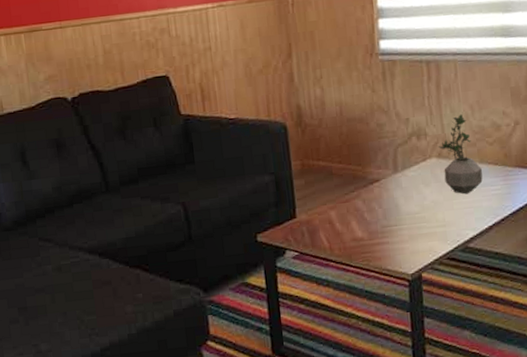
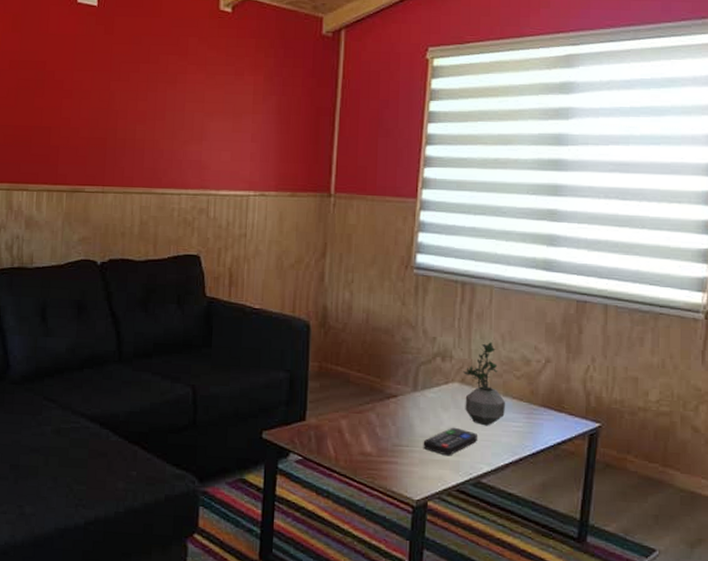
remote control: none [410,200,460,228] -> present [423,427,477,456]

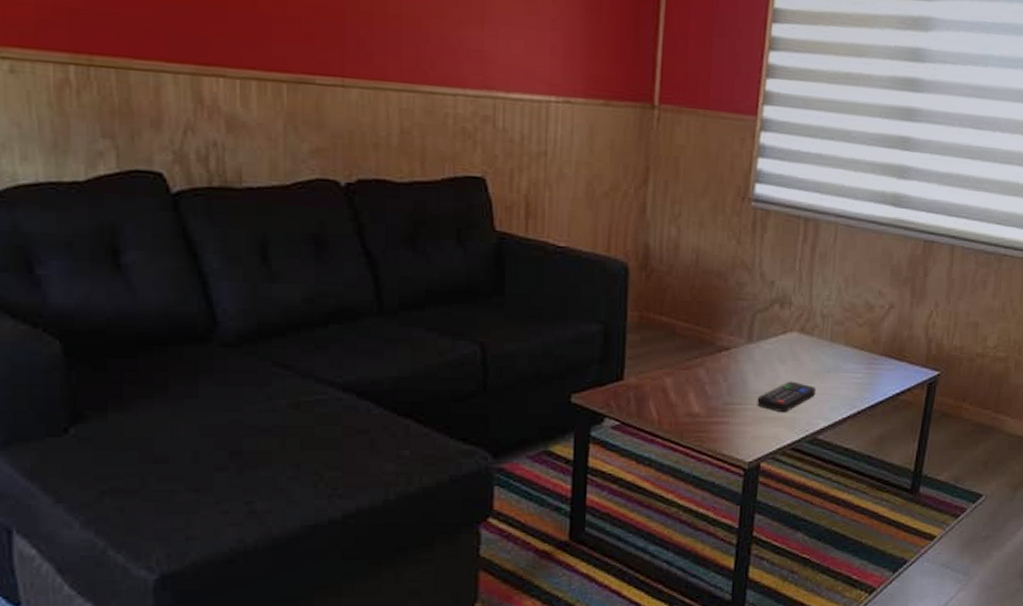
potted plant: present [463,342,505,426] -> none [803,286,846,379]

